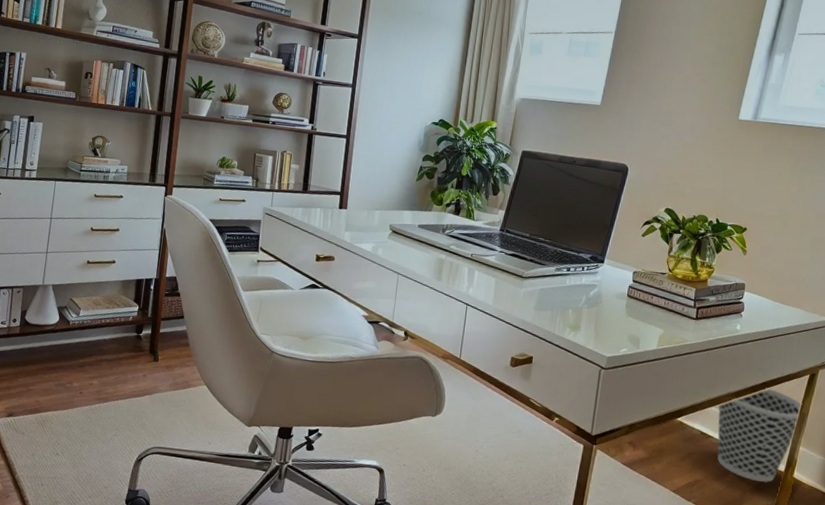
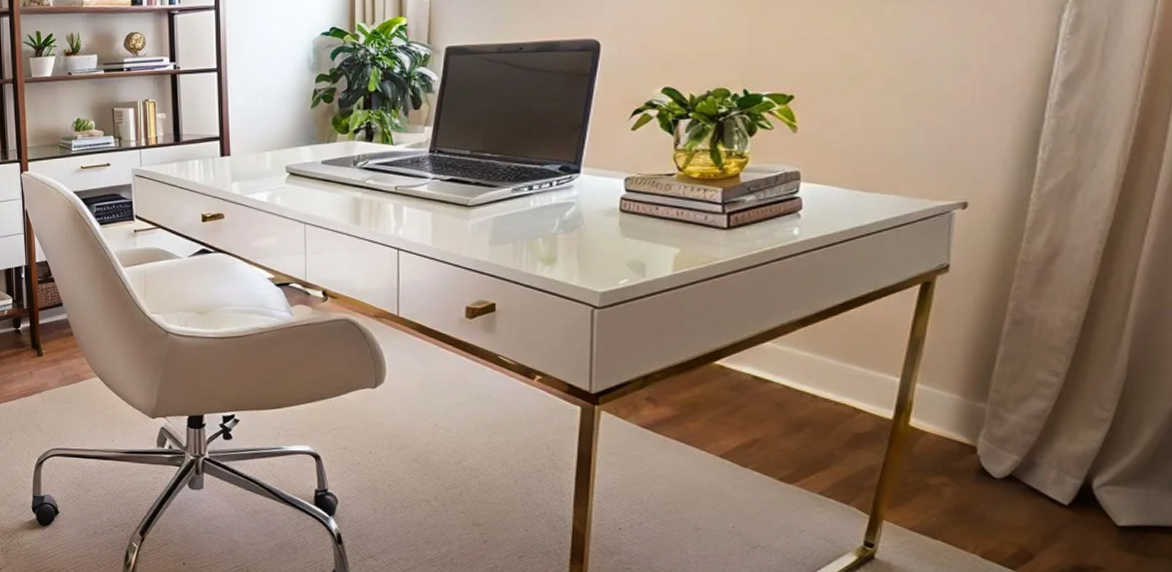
wastebasket: present [717,387,802,483] -> none [776,308,913,436]

